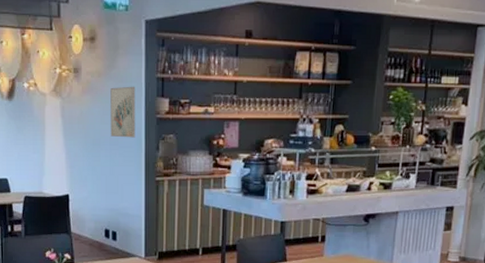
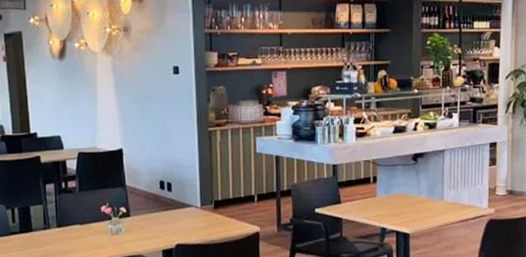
wall art: present [110,86,136,138] -> none [160,42,186,91]

